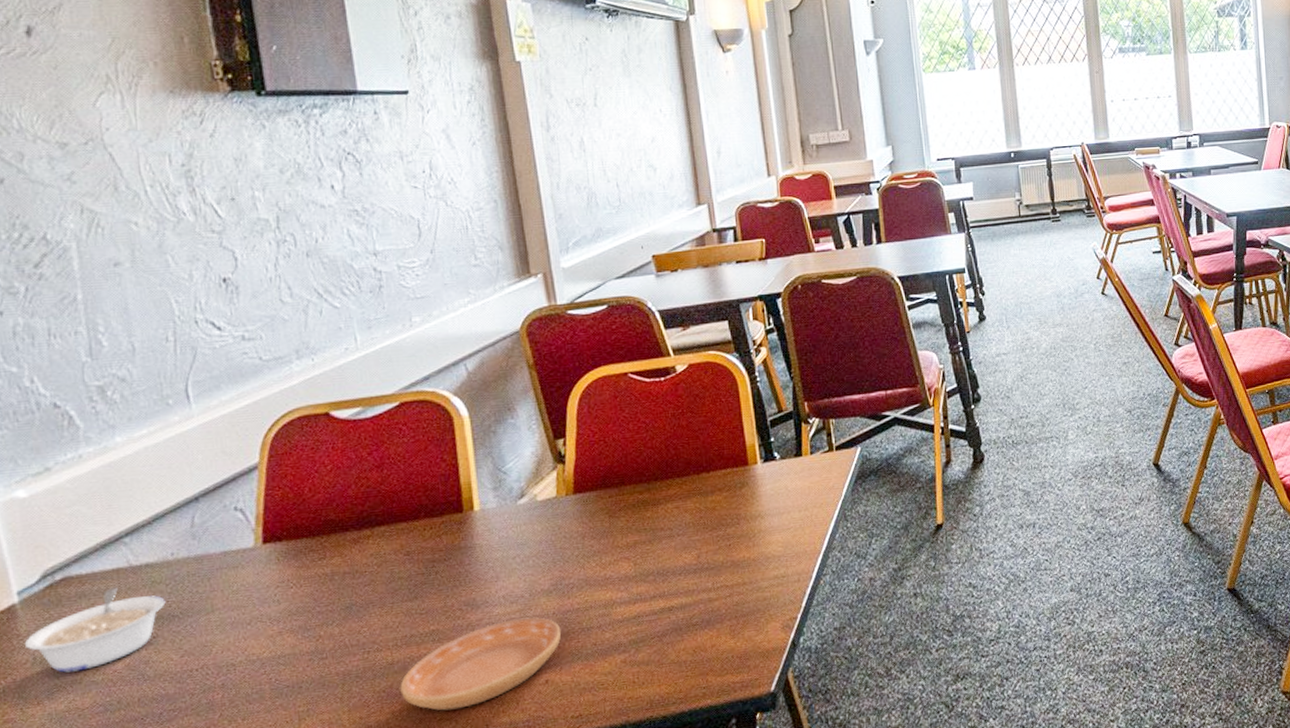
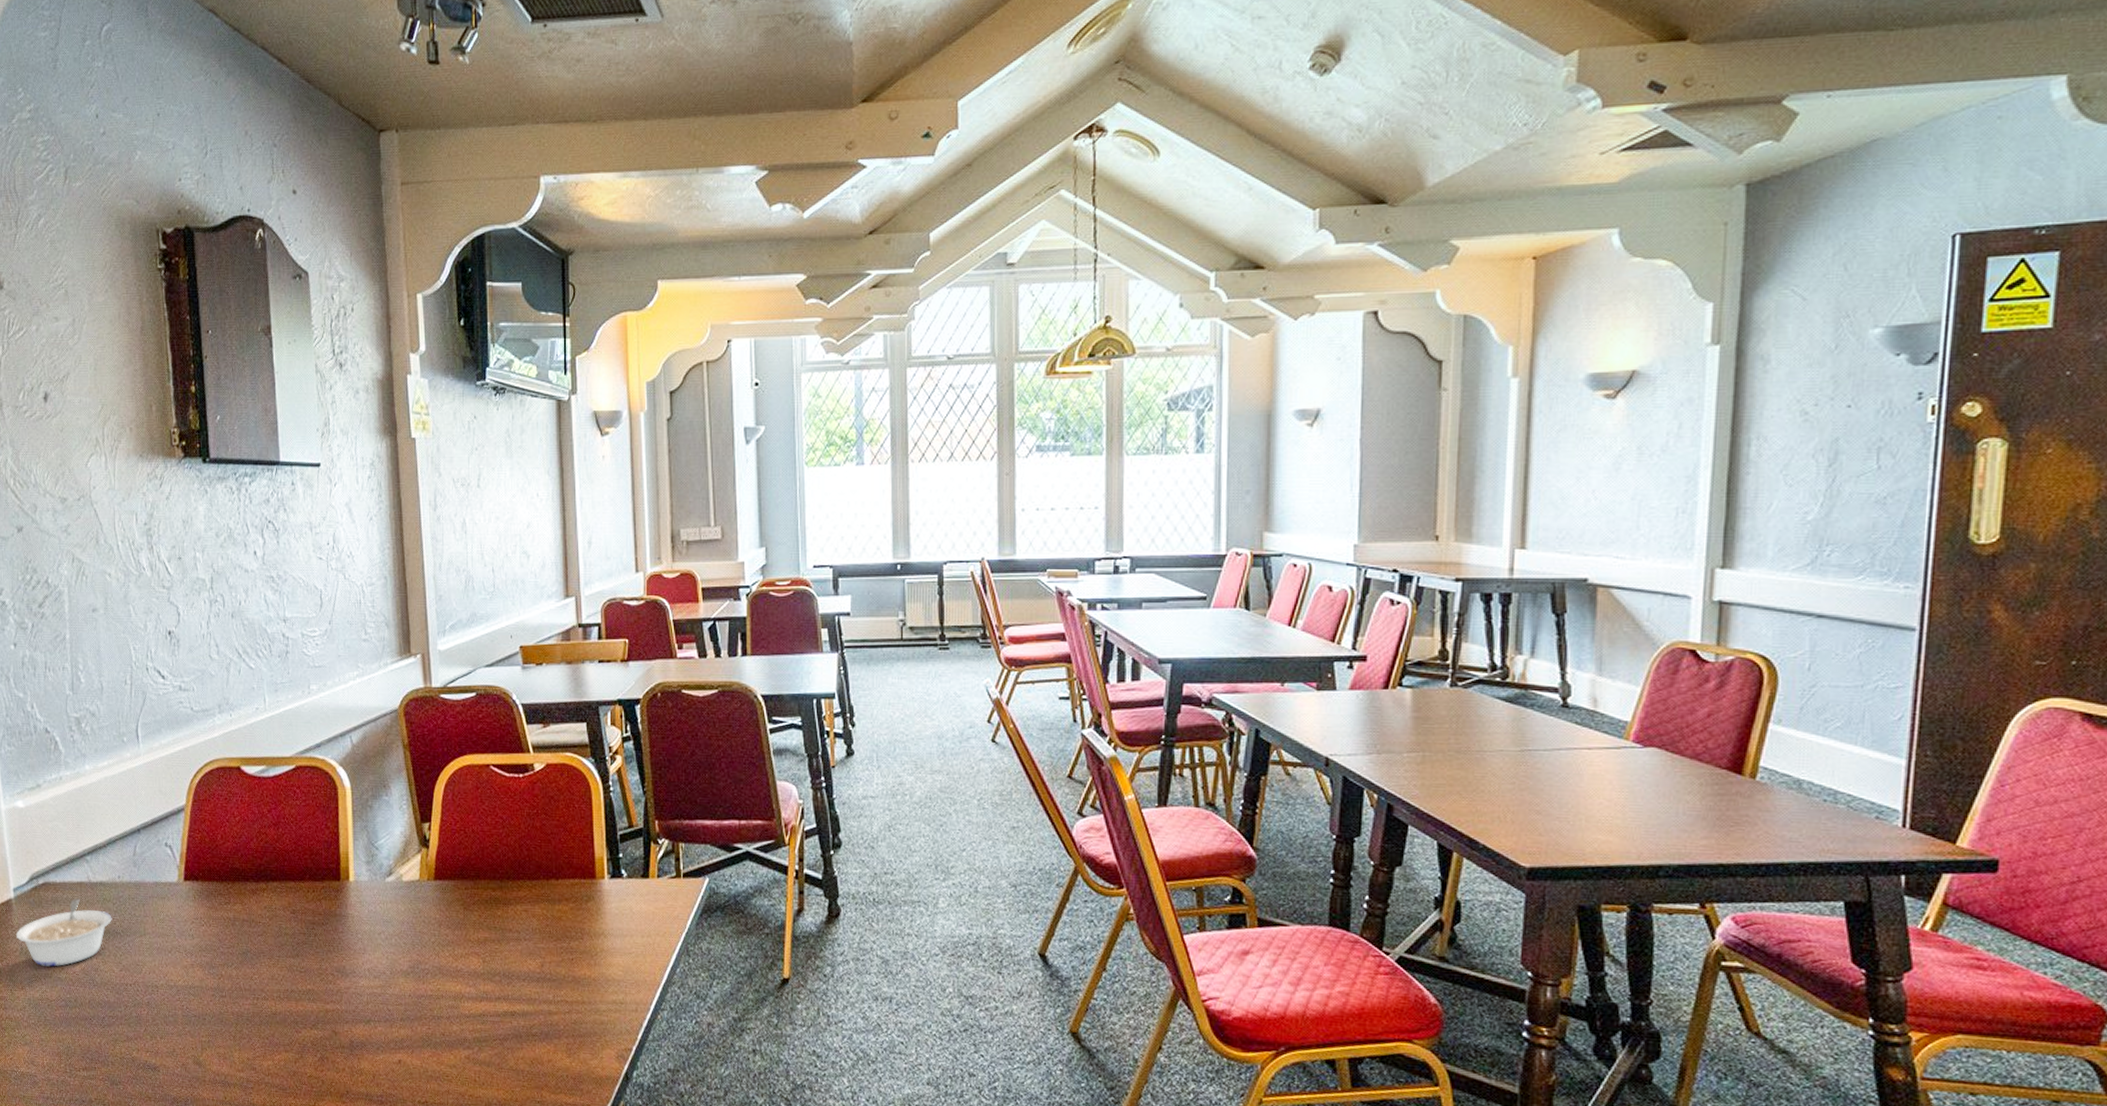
saucer: present [400,617,562,711] -> none [280,994,415,1070]

